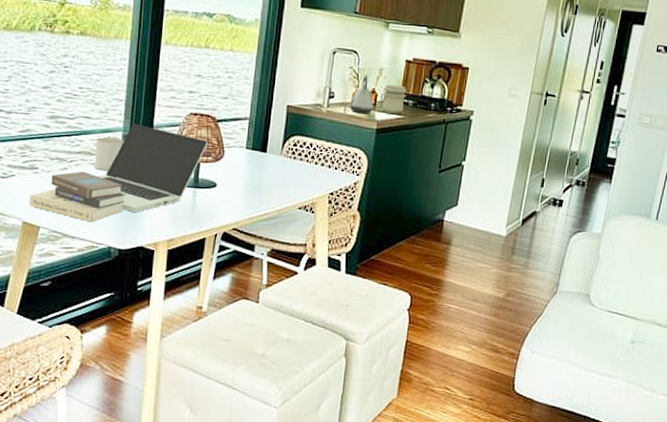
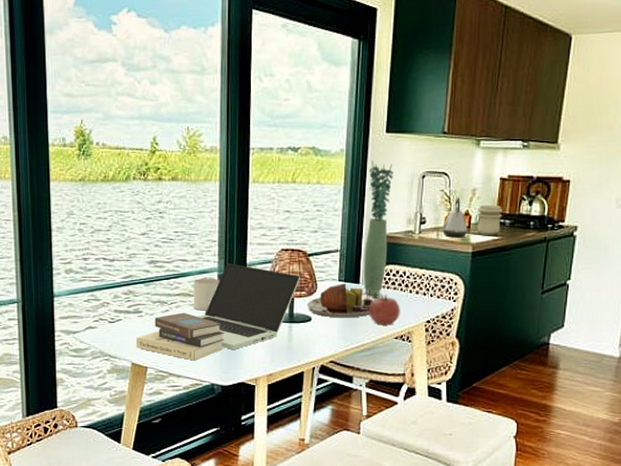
serving tray: none [212,151,289,186] -> present [306,284,383,318]
vase: none [270,33,306,167] -> present [363,161,393,297]
fruit: none [274,165,305,196] -> present [369,295,400,325]

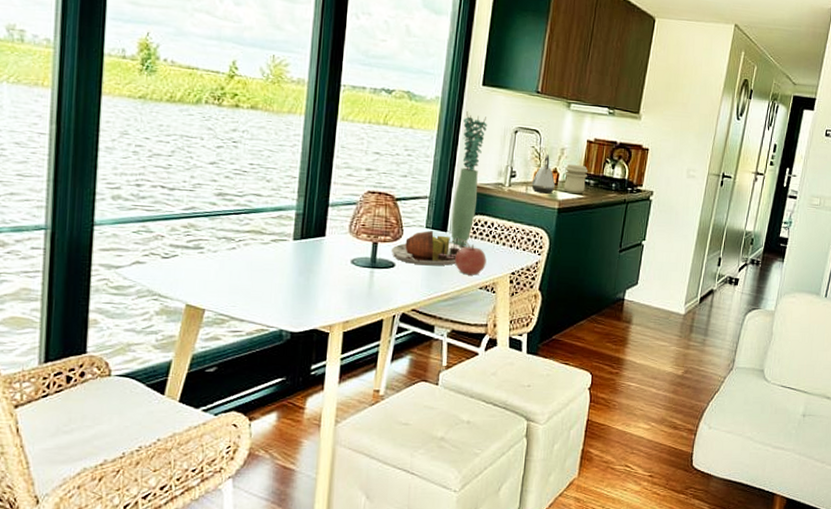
books: present [135,312,225,361] -> none [192,251,299,304]
laptop: present [159,262,300,349] -> none [223,201,386,293]
mug: present [193,278,220,311] -> none [264,215,297,251]

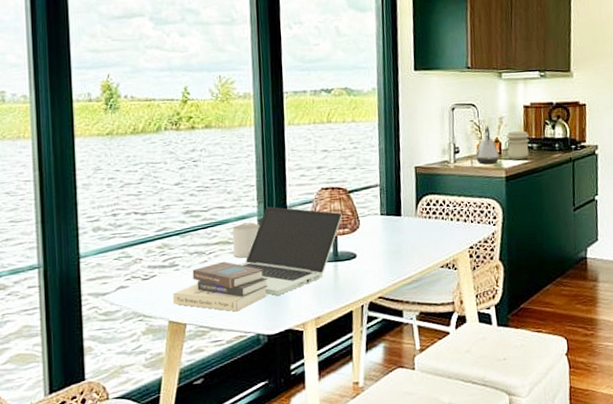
books: none [192,251,299,304] -> present [172,261,268,312]
laptop: none [223,201,386,293] -> present [198,206,342,295]
mug: none [264,215,297,251] -> present [232,223,260,258]
serving tray: present [391,231,470,266] -> none [350,217,425,252]
vase: present [451,111,487,246] -> none [401,97,426,228]
fruit: present [455,244,487,275] -> none [413,224,444,256]

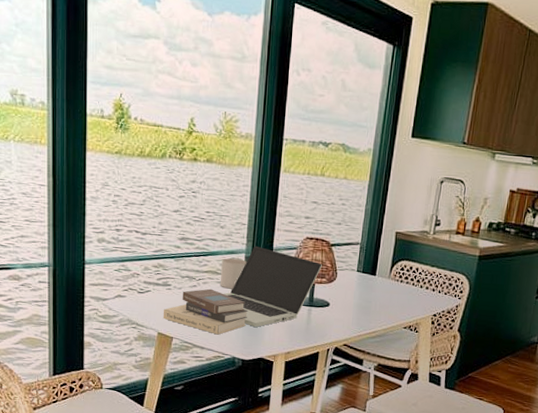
kettle: present [475,126,500,165] -> none [454,204,478,242]
jar: present [506,130,530,161] -> none [485,213,510,243]

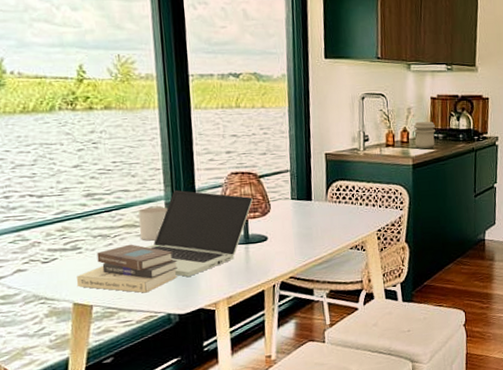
jar: none [485,213,510,243] -> present [413,121,436,150]

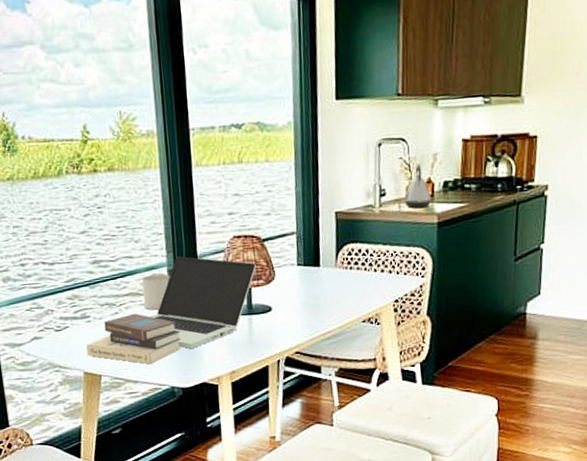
kettle: none [384,116,407,153] -> present [404,164,432,209]
jar: present [413,121,436,150] -> none [440,169,468,204]

